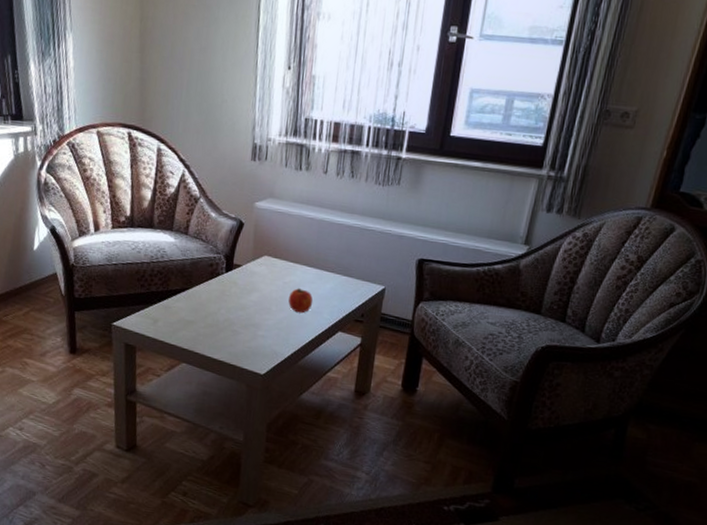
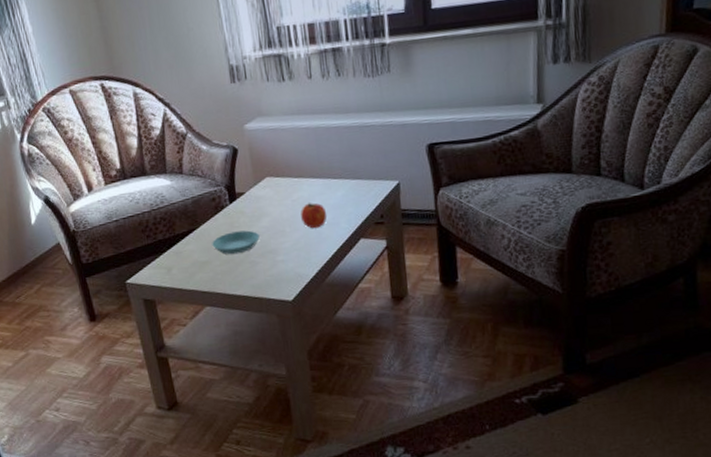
saucer: none [200,299,247,321] -> present [212,230,260,255]

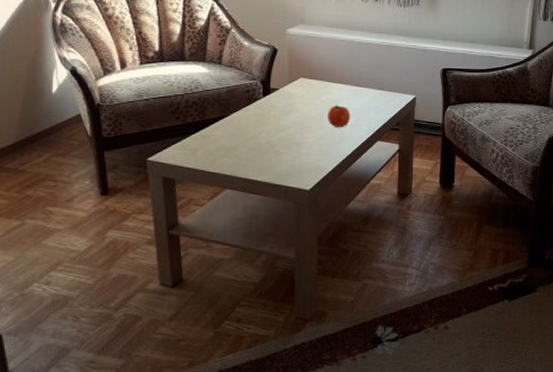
saucer: present [212,230,260,255] -> none [240,123,287,144]

